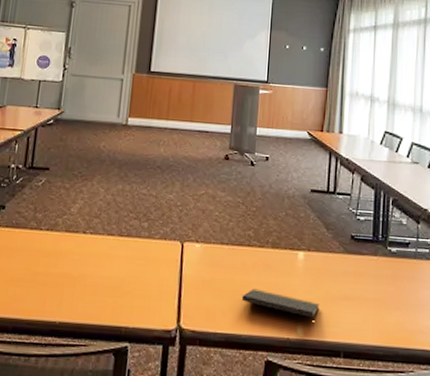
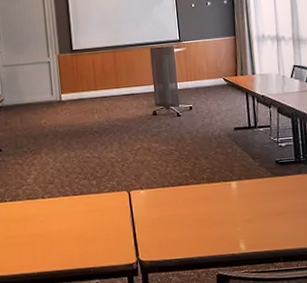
notepad: present [241,288,320,327] -> none [188,218,257,241]

